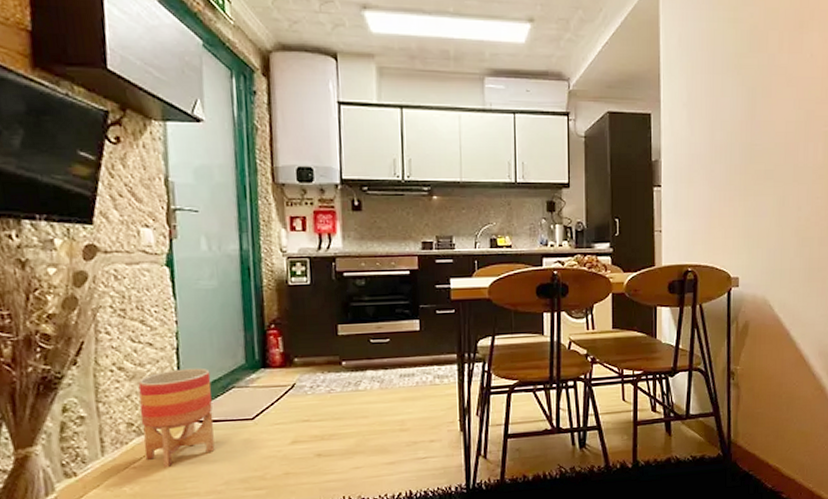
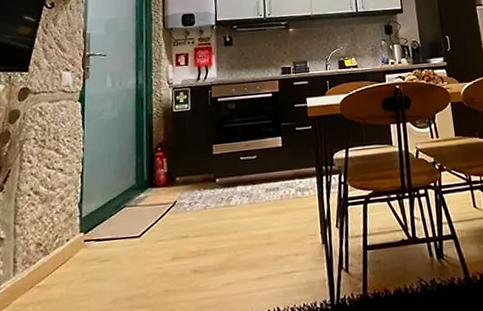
planter: present [138,368,215,468] -> none [48,189,107,287]

